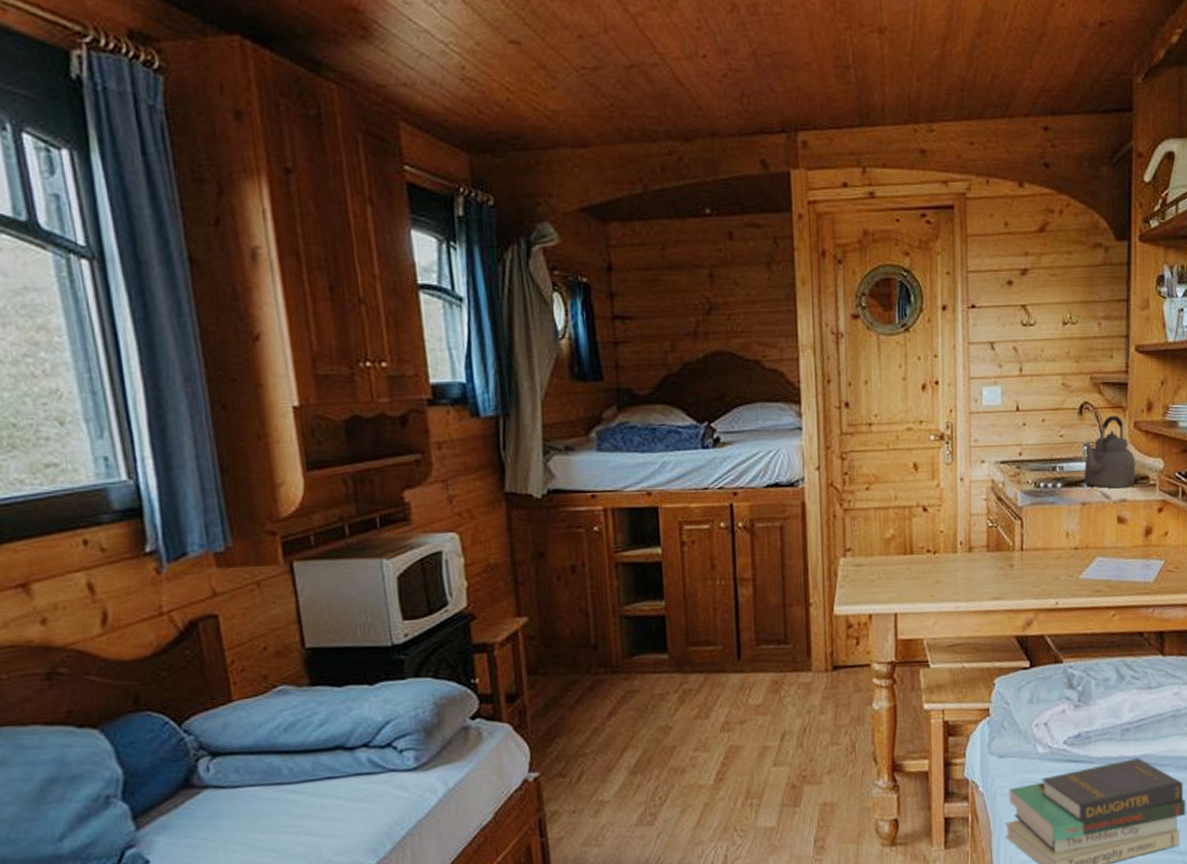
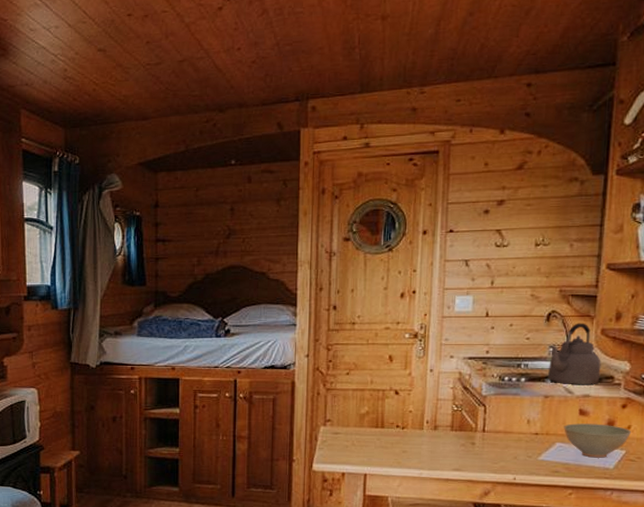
bowl: none [1103,531,1169,572] -> present [564,423,632,458]

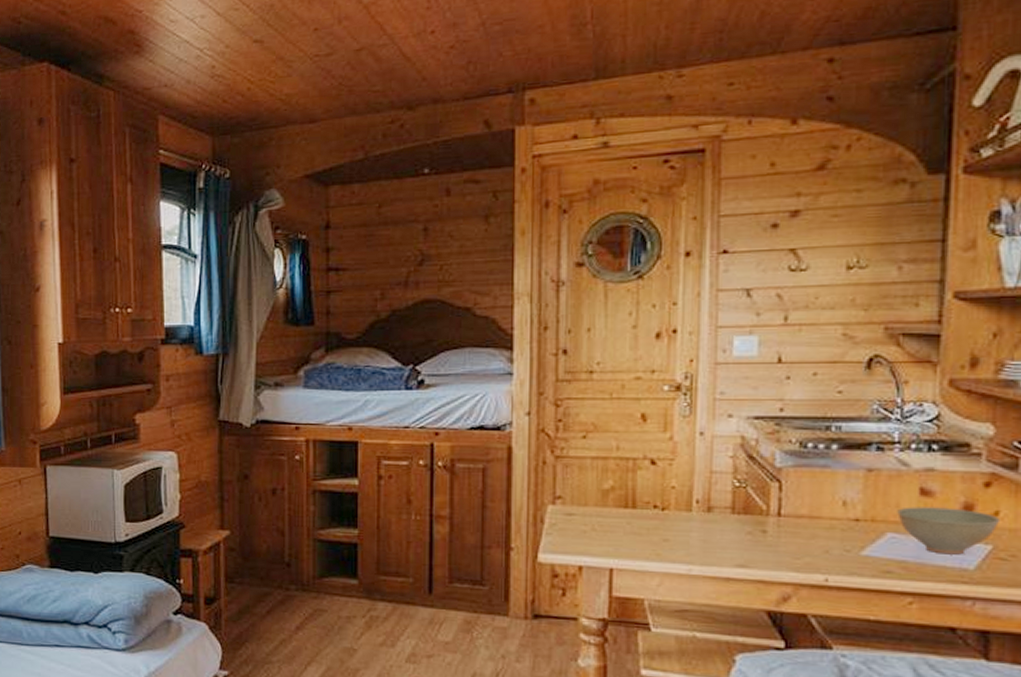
kettle: present [547,323,601,384] -> none [870,371,951,454]

